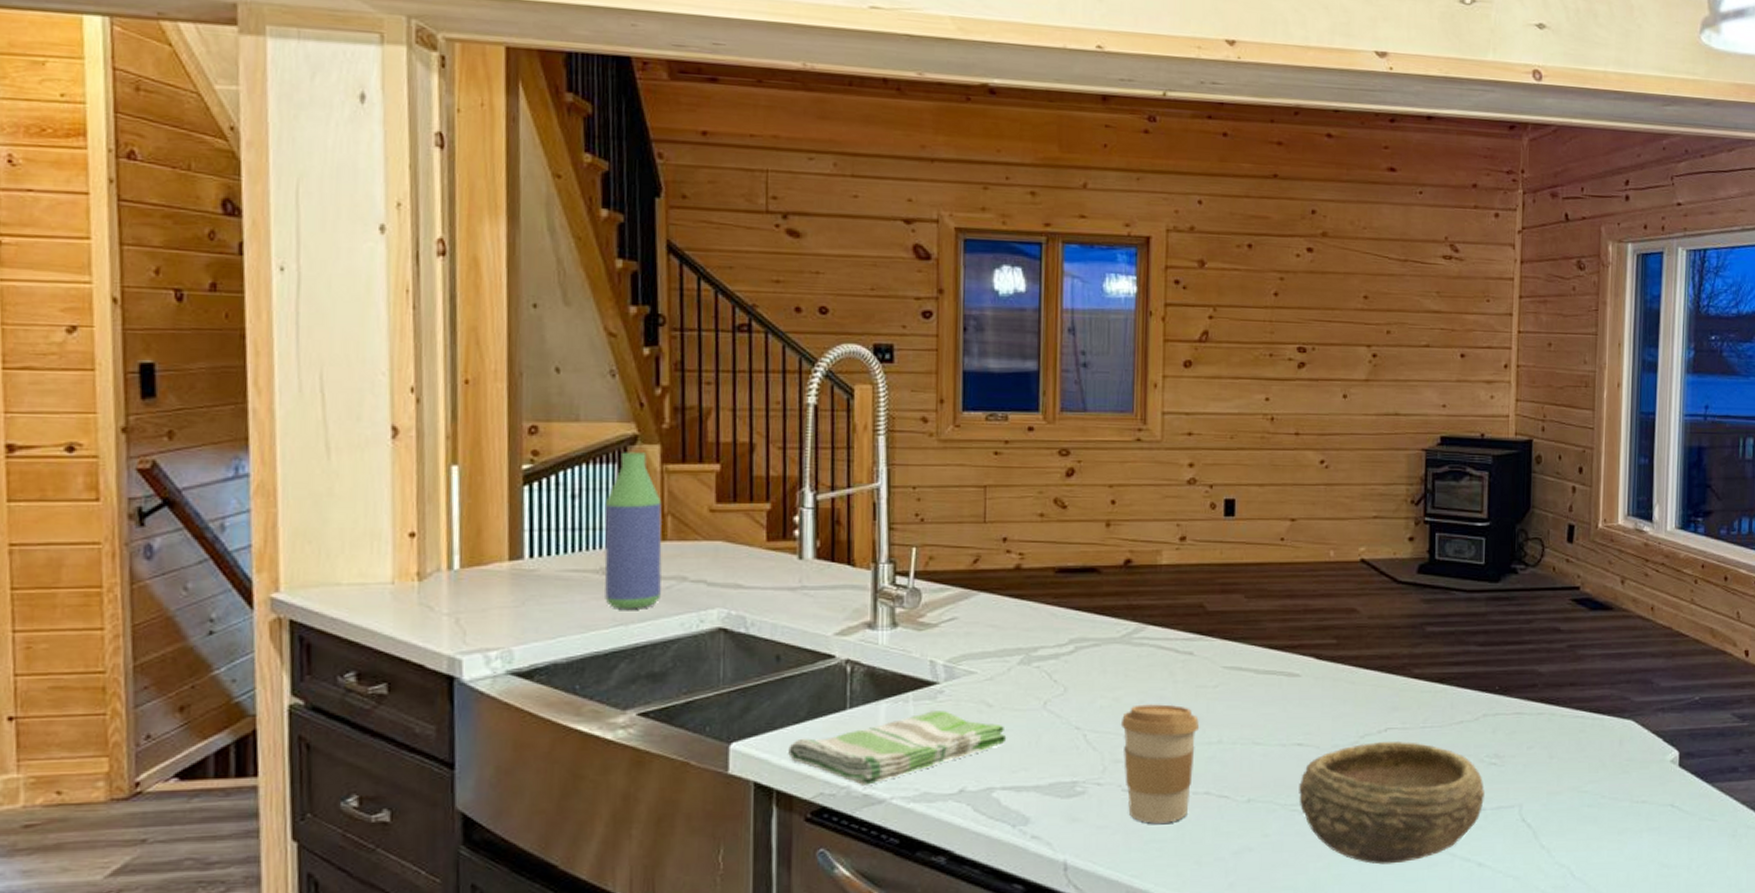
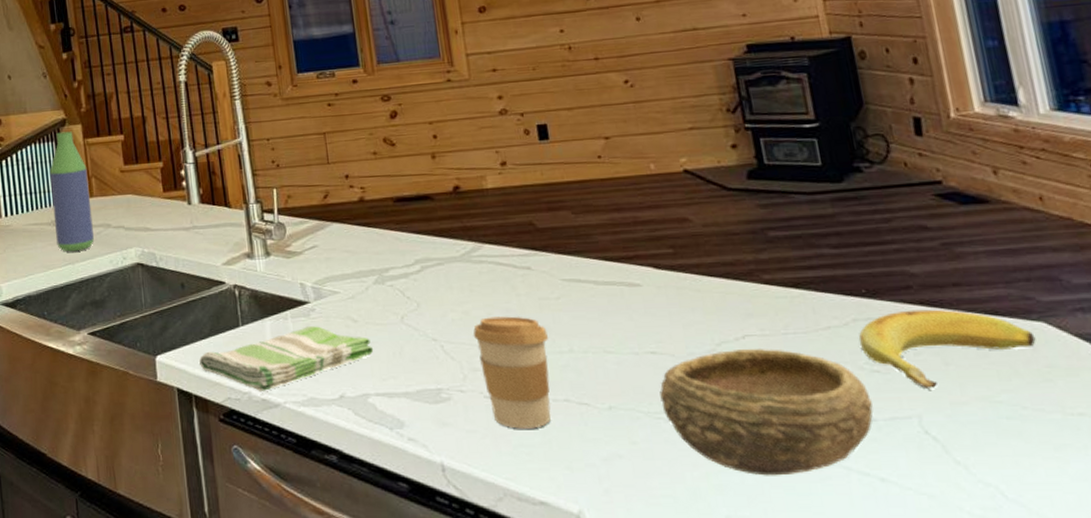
banana: none [1484,706,1624,781] -> present [858,309,1036,390]

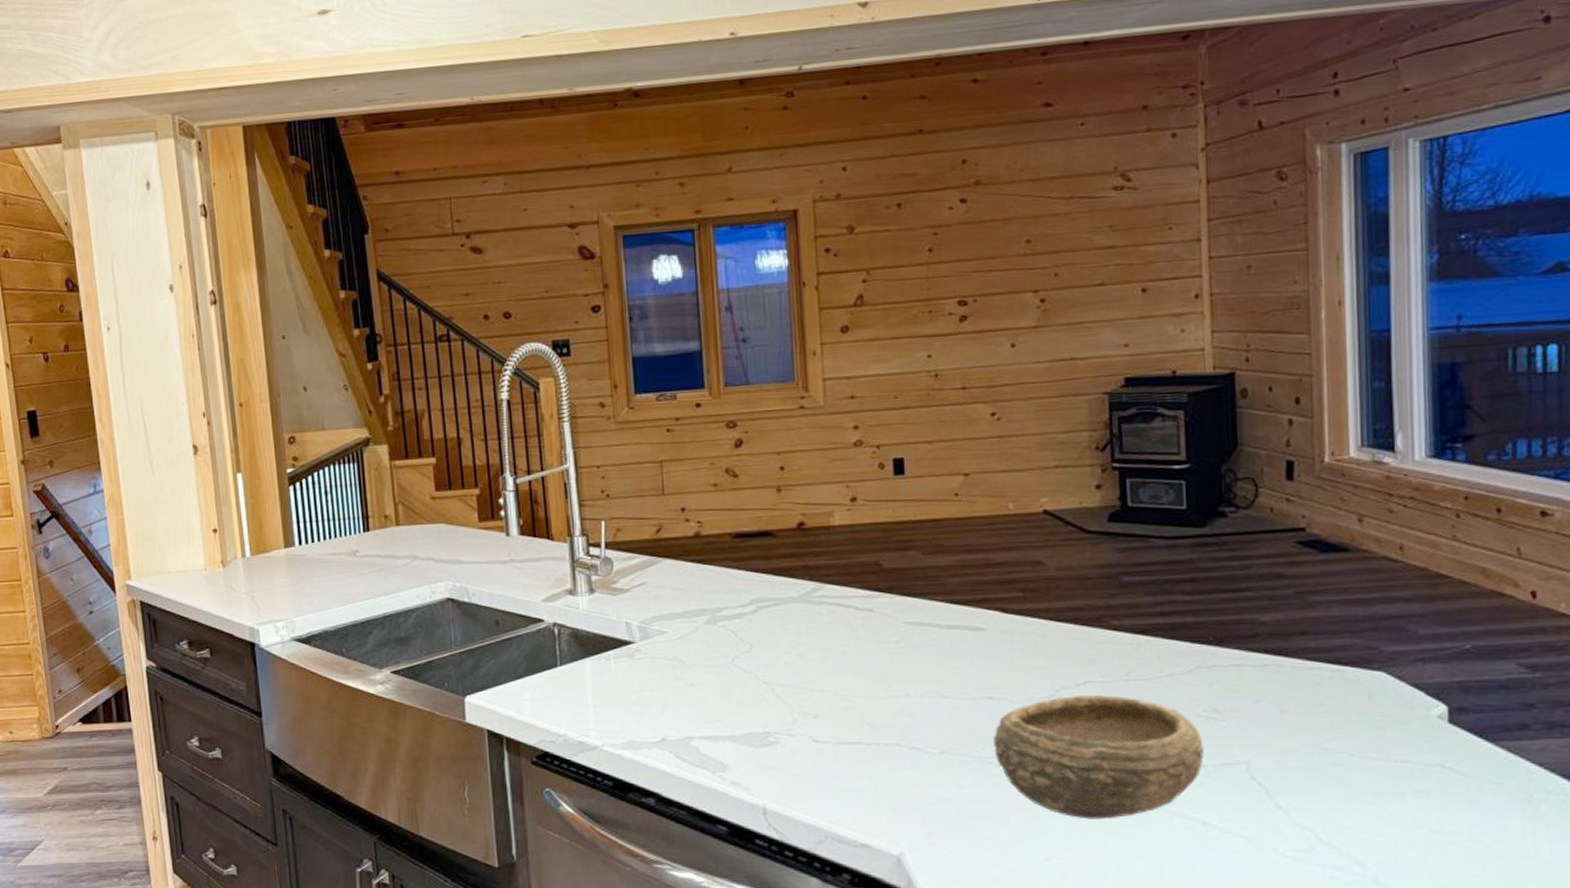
bottle: present [49,131,94,252] -> none [350,452,399,585]
dish towel: present [199,326,374,391] -> none [512,667,701,733]
coffee cup: present [473,316,551,429] -> none [806,659,884,773]
banana: present [858,309,1036,390] -> none [1199,657,1373,737]

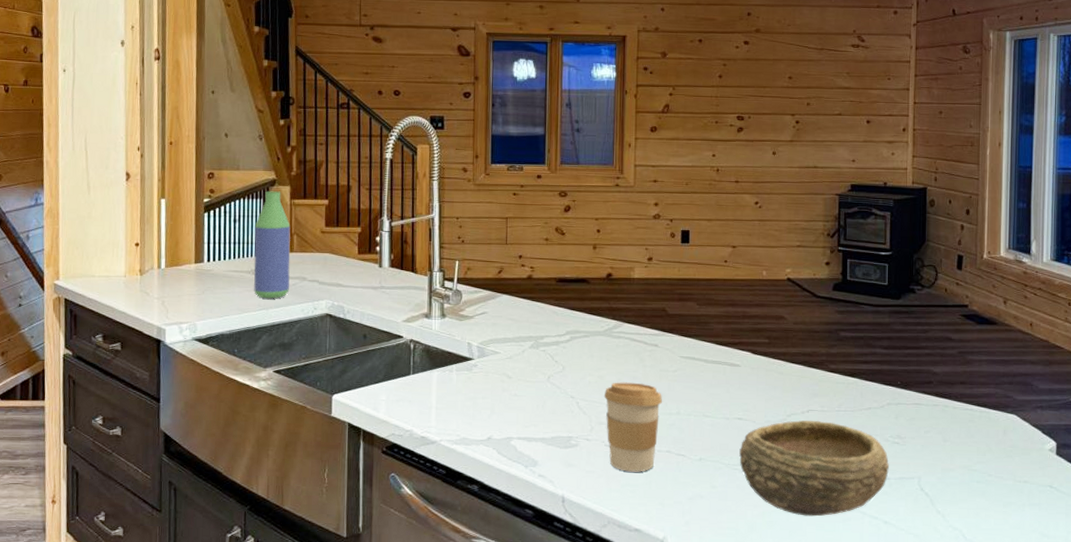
bottle: none [350,452,399,585] -> present [254,191,291,299]
coffee cup: none [806,659,884,773] -> present [603,382,662,472]

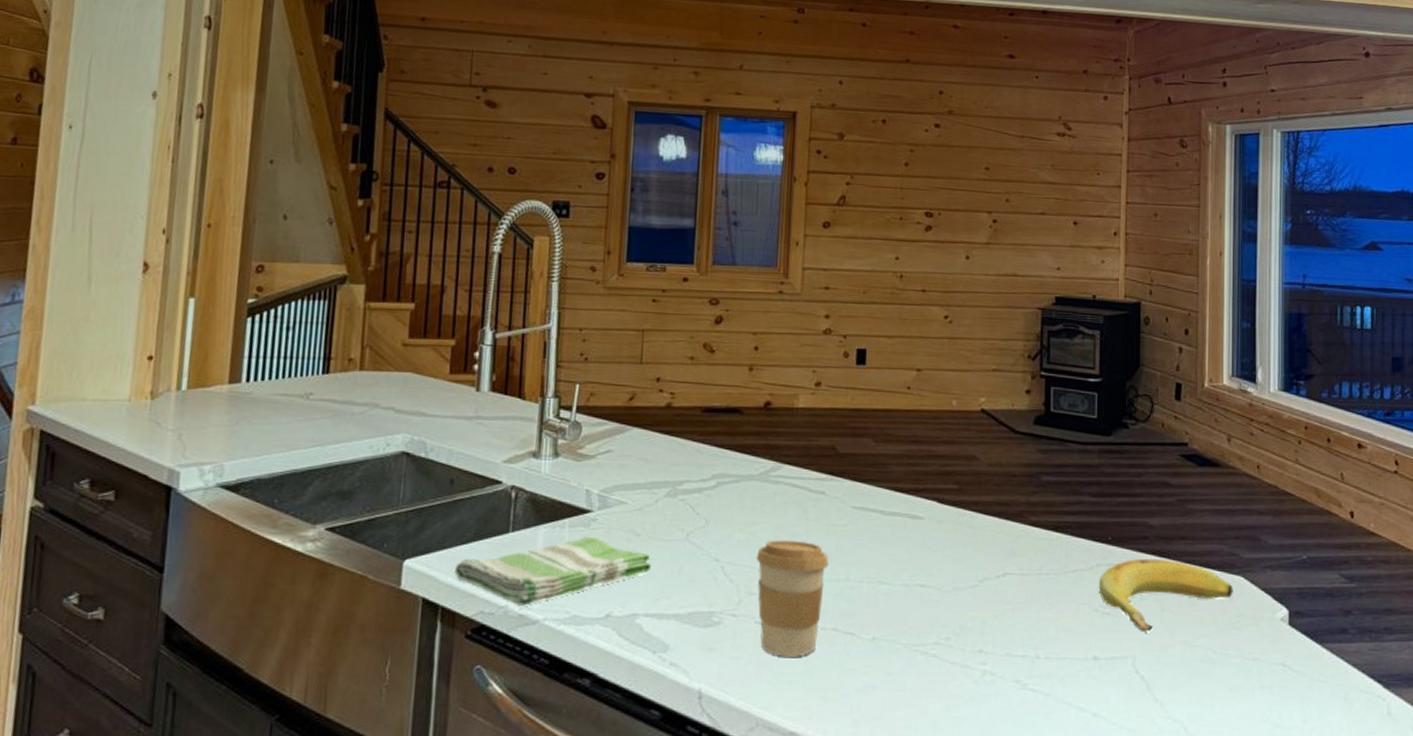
bottle: present [254,191,291,299] -> none [306,290,363,432]
dish towel: none [371,379,522,430] -> present [455,537,652,606]
bowl: present [739,420,889,517] -> none [920,587,1099,710]
banana: none [889,399,1007,459] -> present [1098,558,1233,633]

